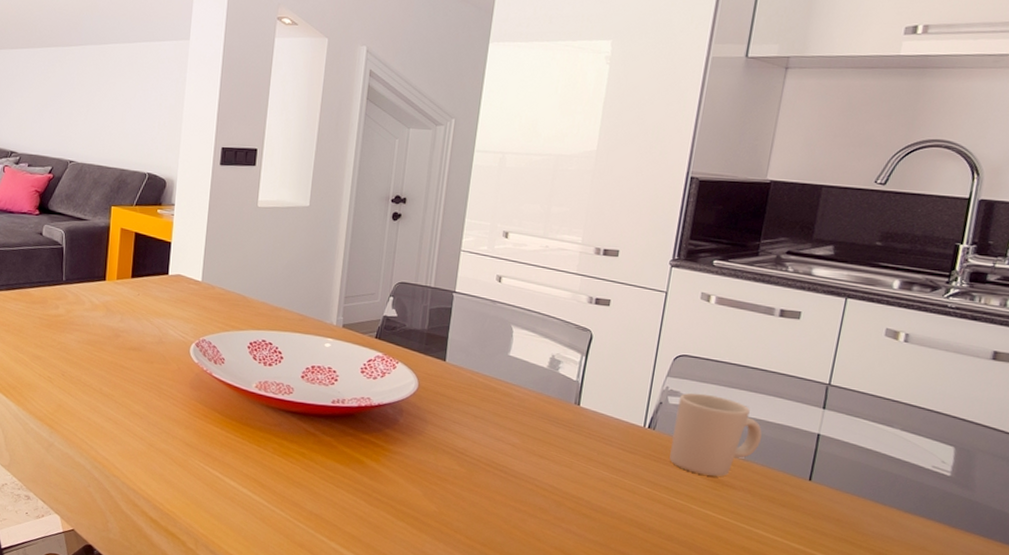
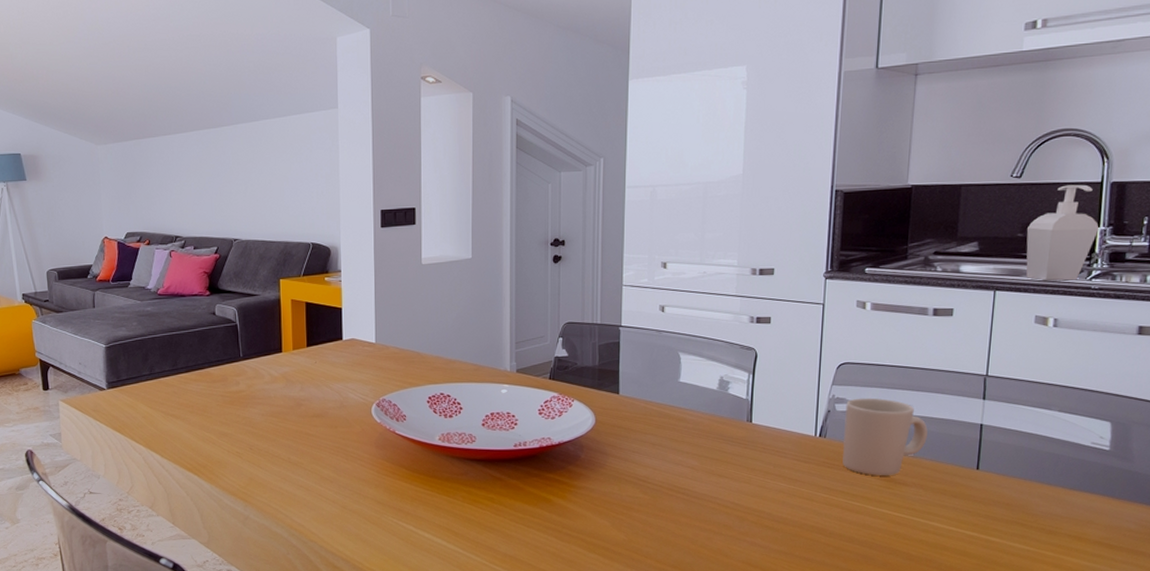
soap bottle: none [880,197,962,297] -> present [1026,184,1099,281]

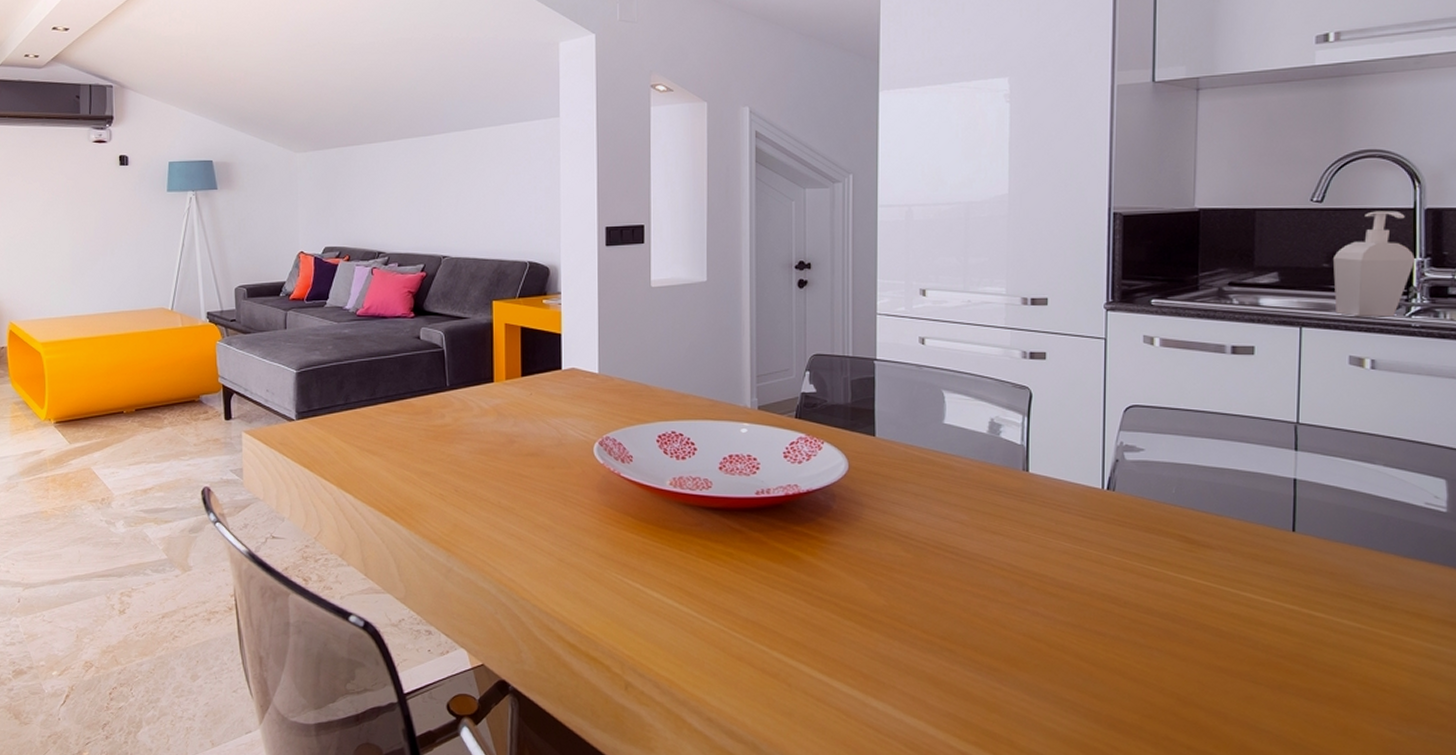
mug: present [842,398,928,476] -> none [1135,446,1233,536]

